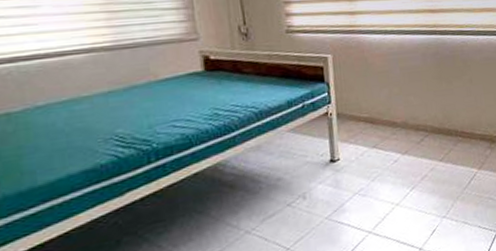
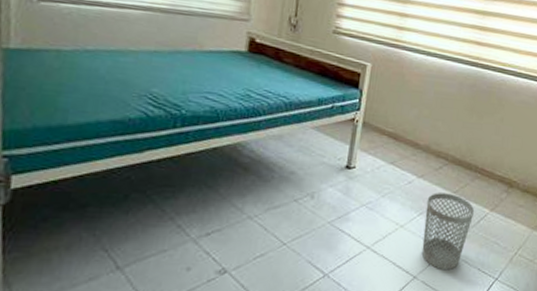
wastebasket: none [415,162,464,236] -> present [421,193,475,269]

